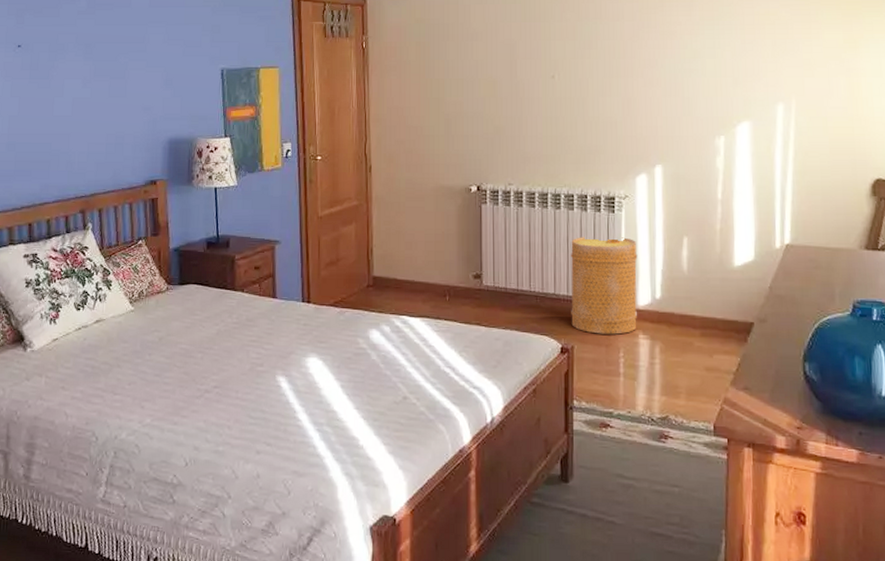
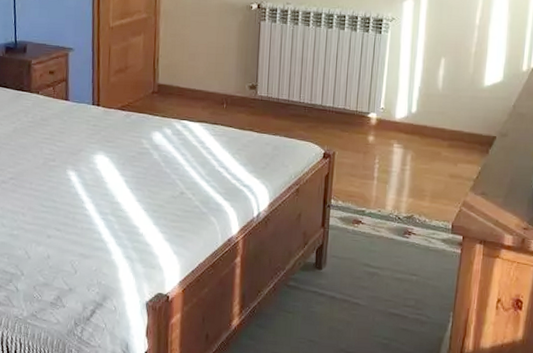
basket: present [570,237,638,335] -> none [334,54,399,143]

